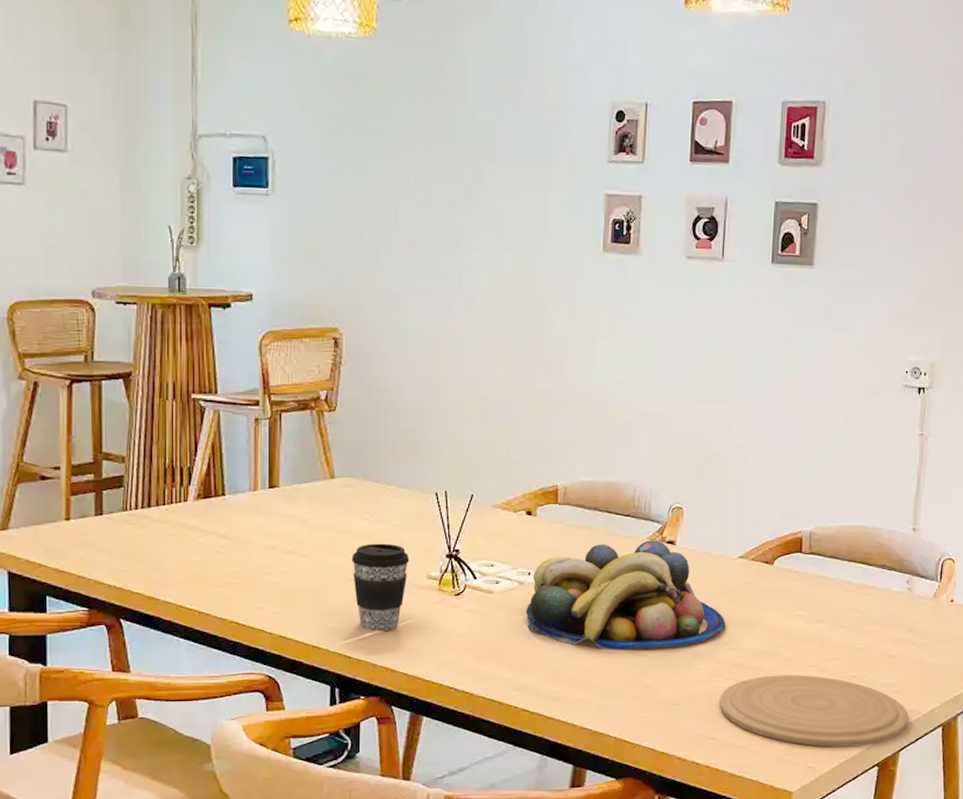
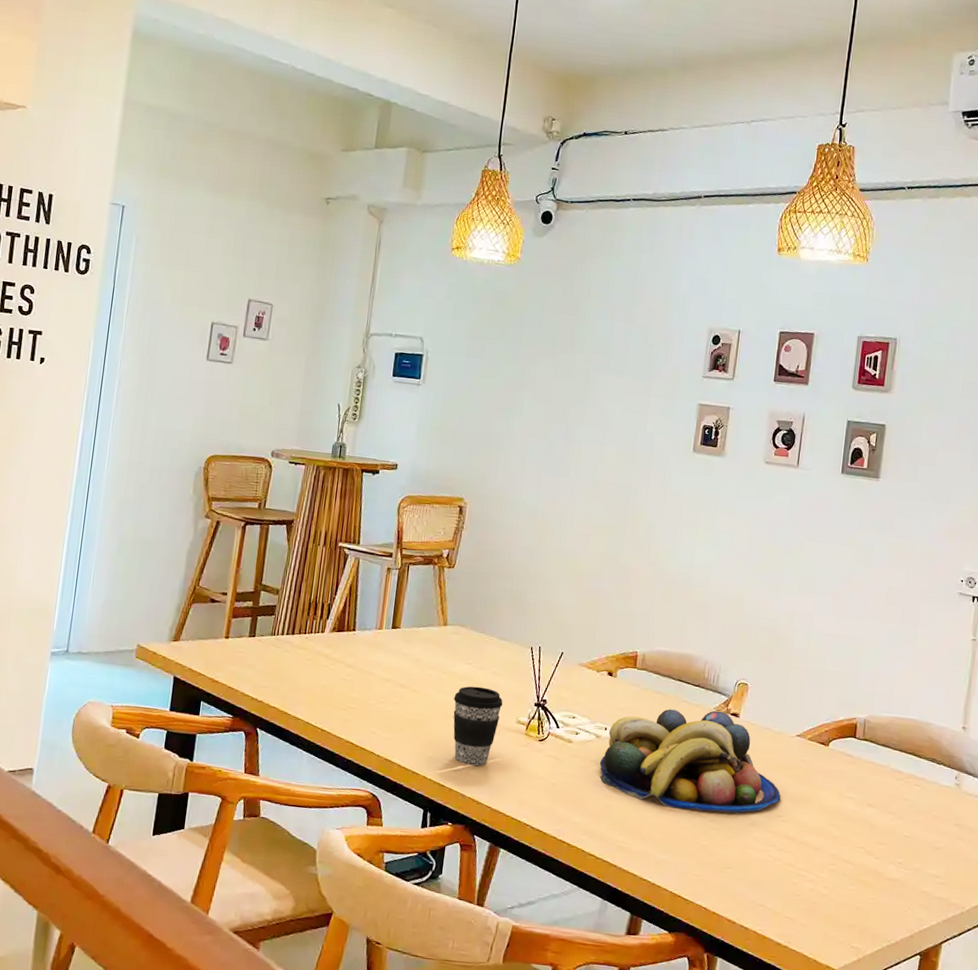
plate: present [719,674,908,747] -> none [770,851,952,933]

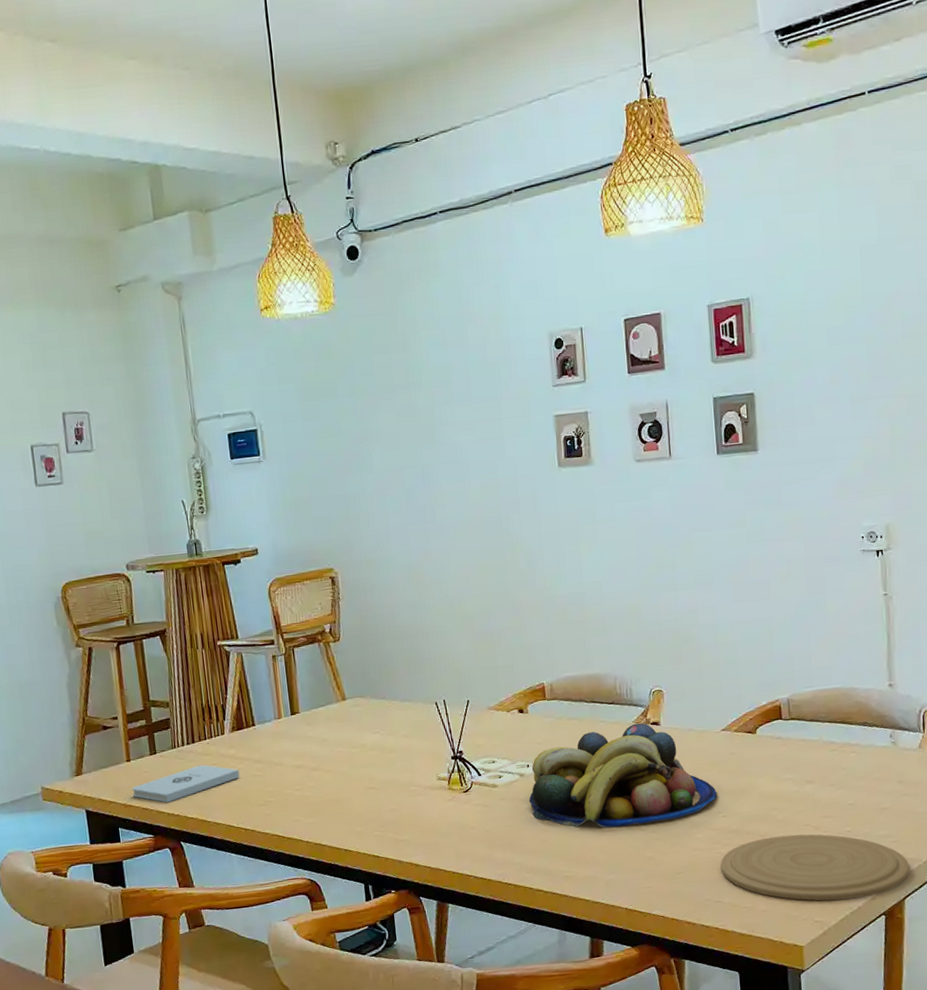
notepad: none [222,657,330,687] -> present [131,764,240,803]
coffee cup: present [453,686,503,766] -> none [369,752,420,832]
plate: none [770,851,952,933] -> present [720,834,910,901]

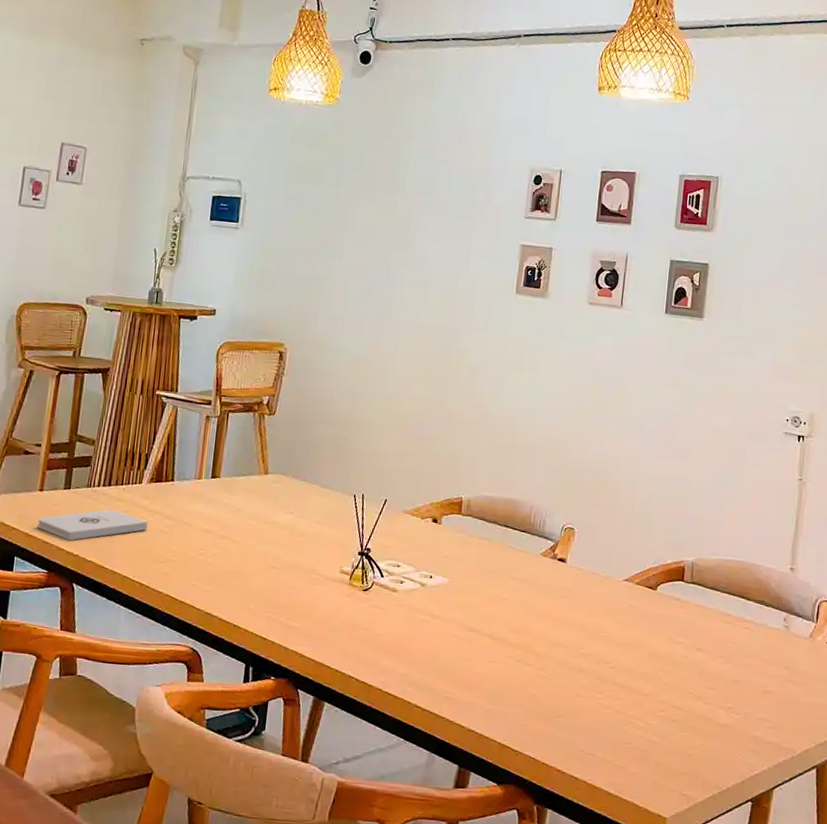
fruit bowl: present [528,723,717,828] -> none [425,555,609,660]
plate: present [720,834,910,901] -> none [599,698,783,779]

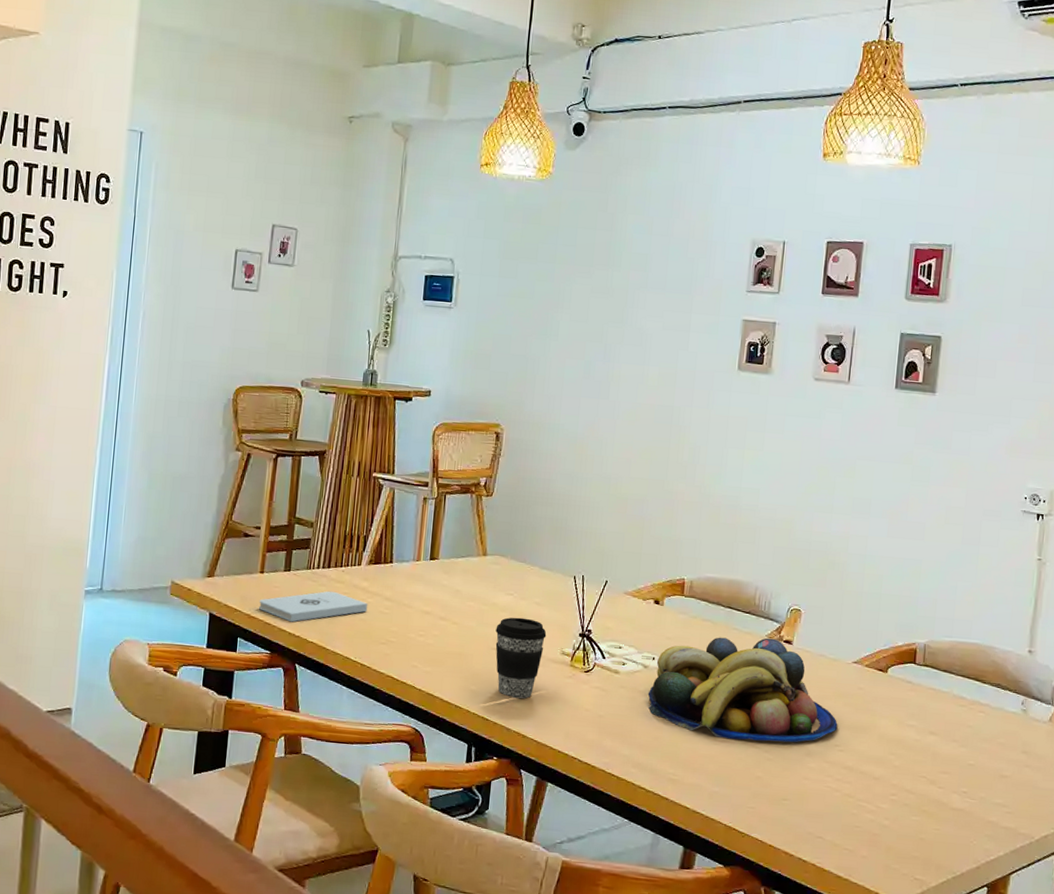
coffee cup: none [275,535,326,618] -> present [495,617,547,699]
fruit bowl: none [425,555,609,660] -> present [647,637,838,743]

